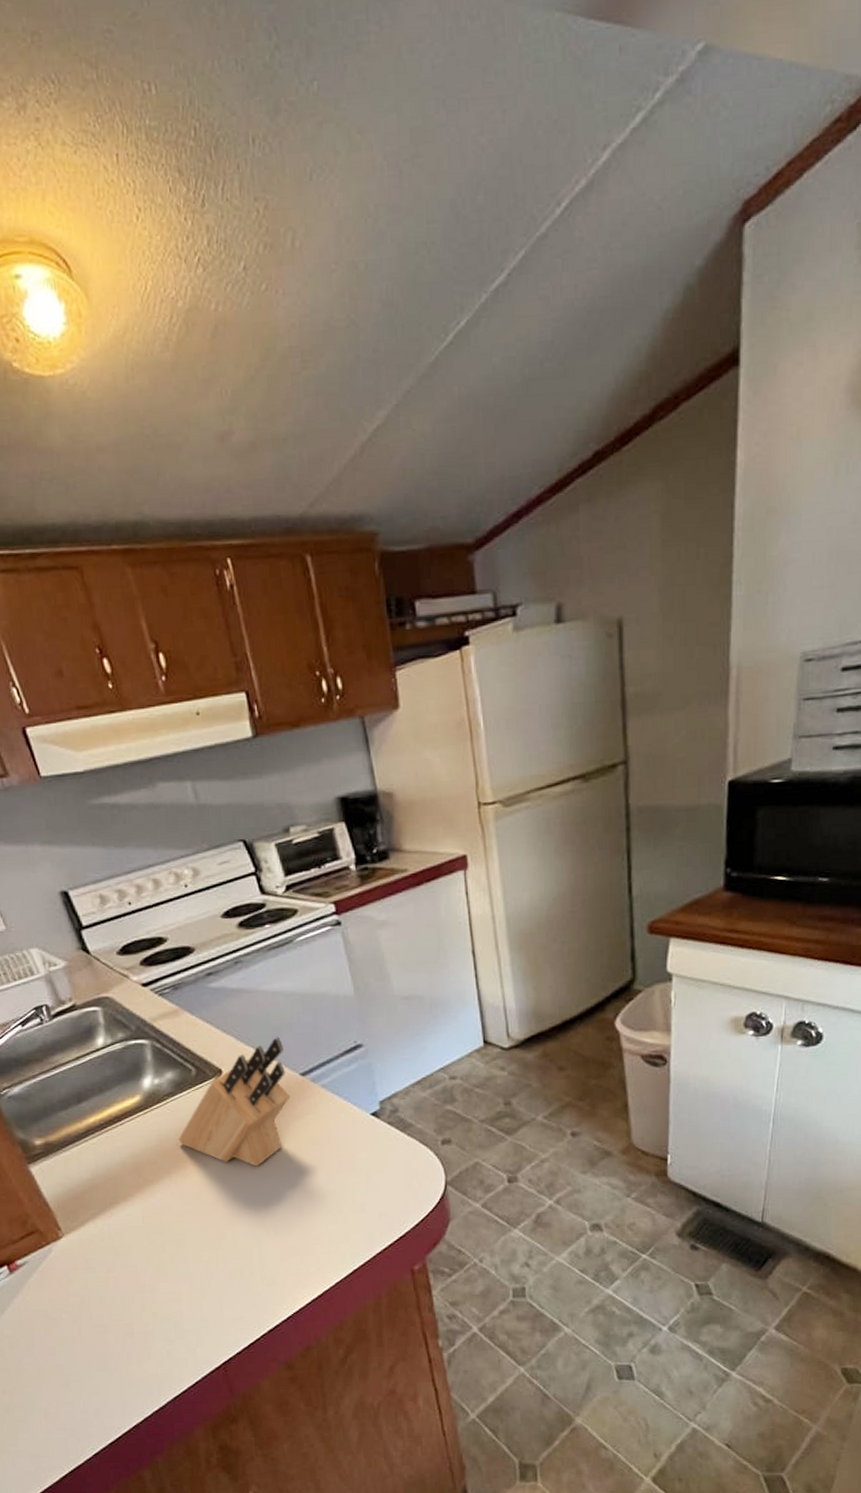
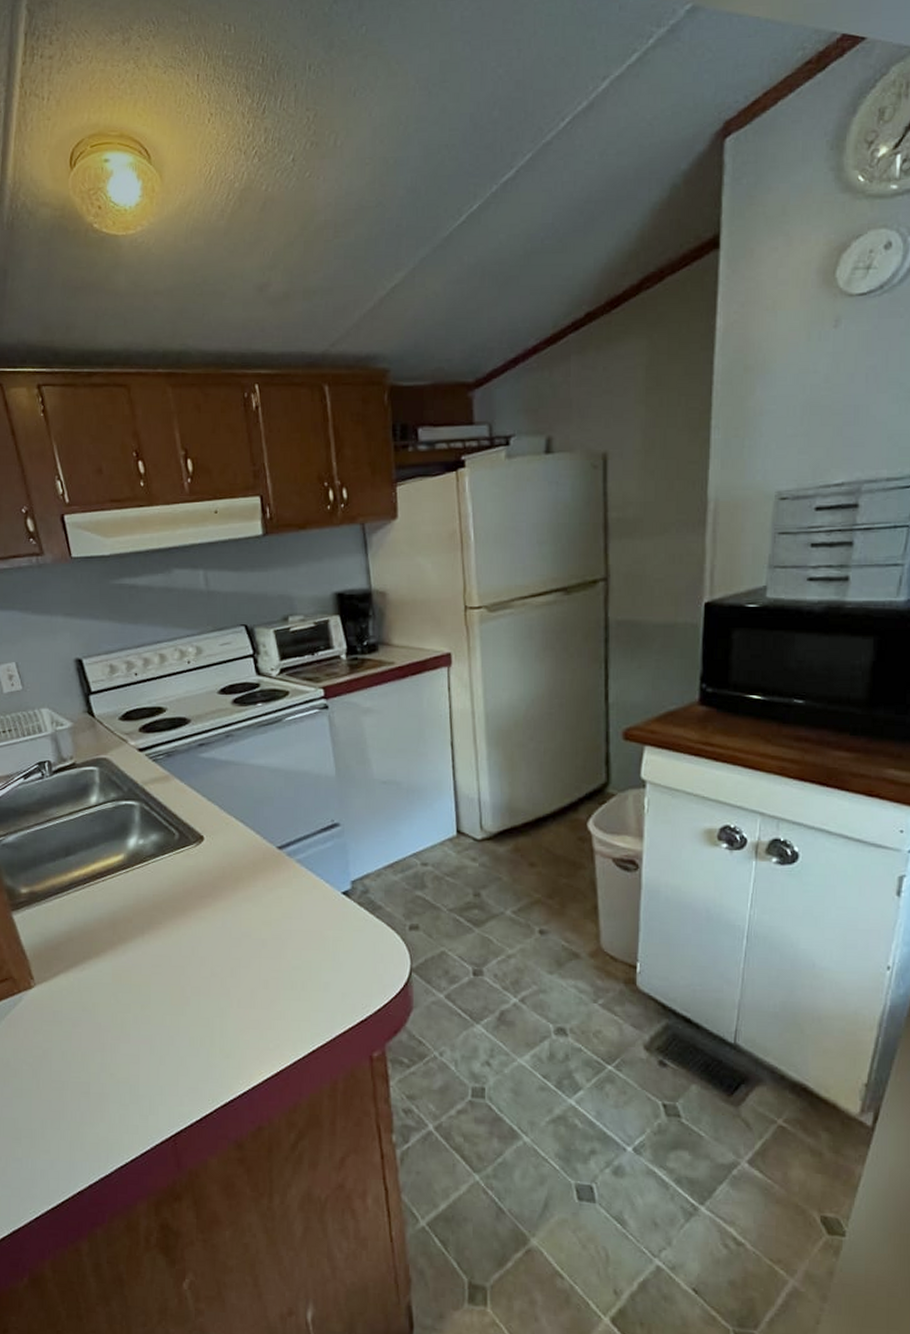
knife block: present [178,1036,291,1167] -> none [155,809,266,935]

